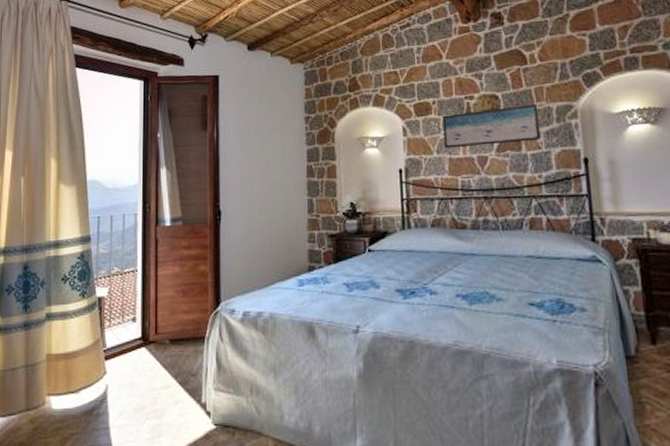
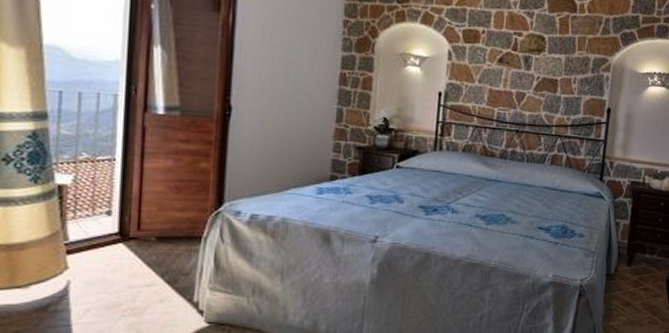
wall art: present [442,103,541,149] -> none [486,46,579,86]

